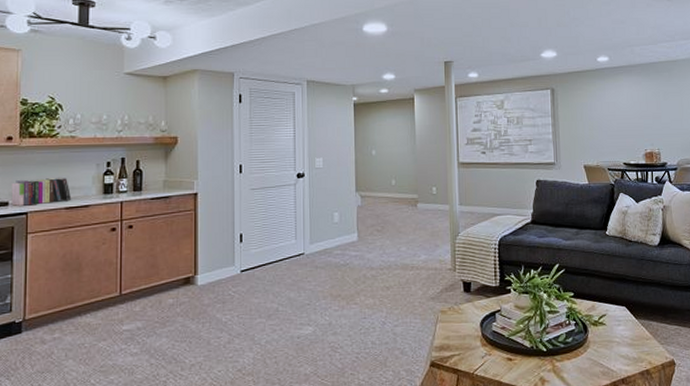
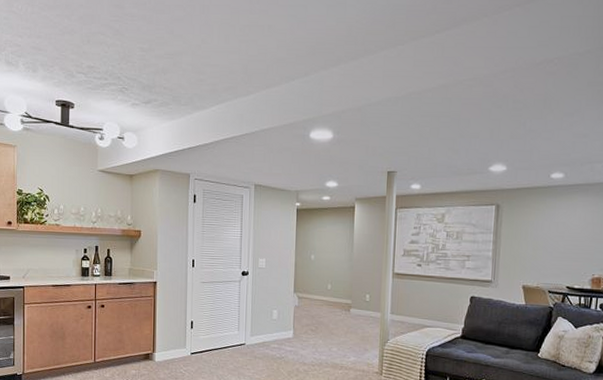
books: present [11,177,72,206] -> none [12,258,57,281]

